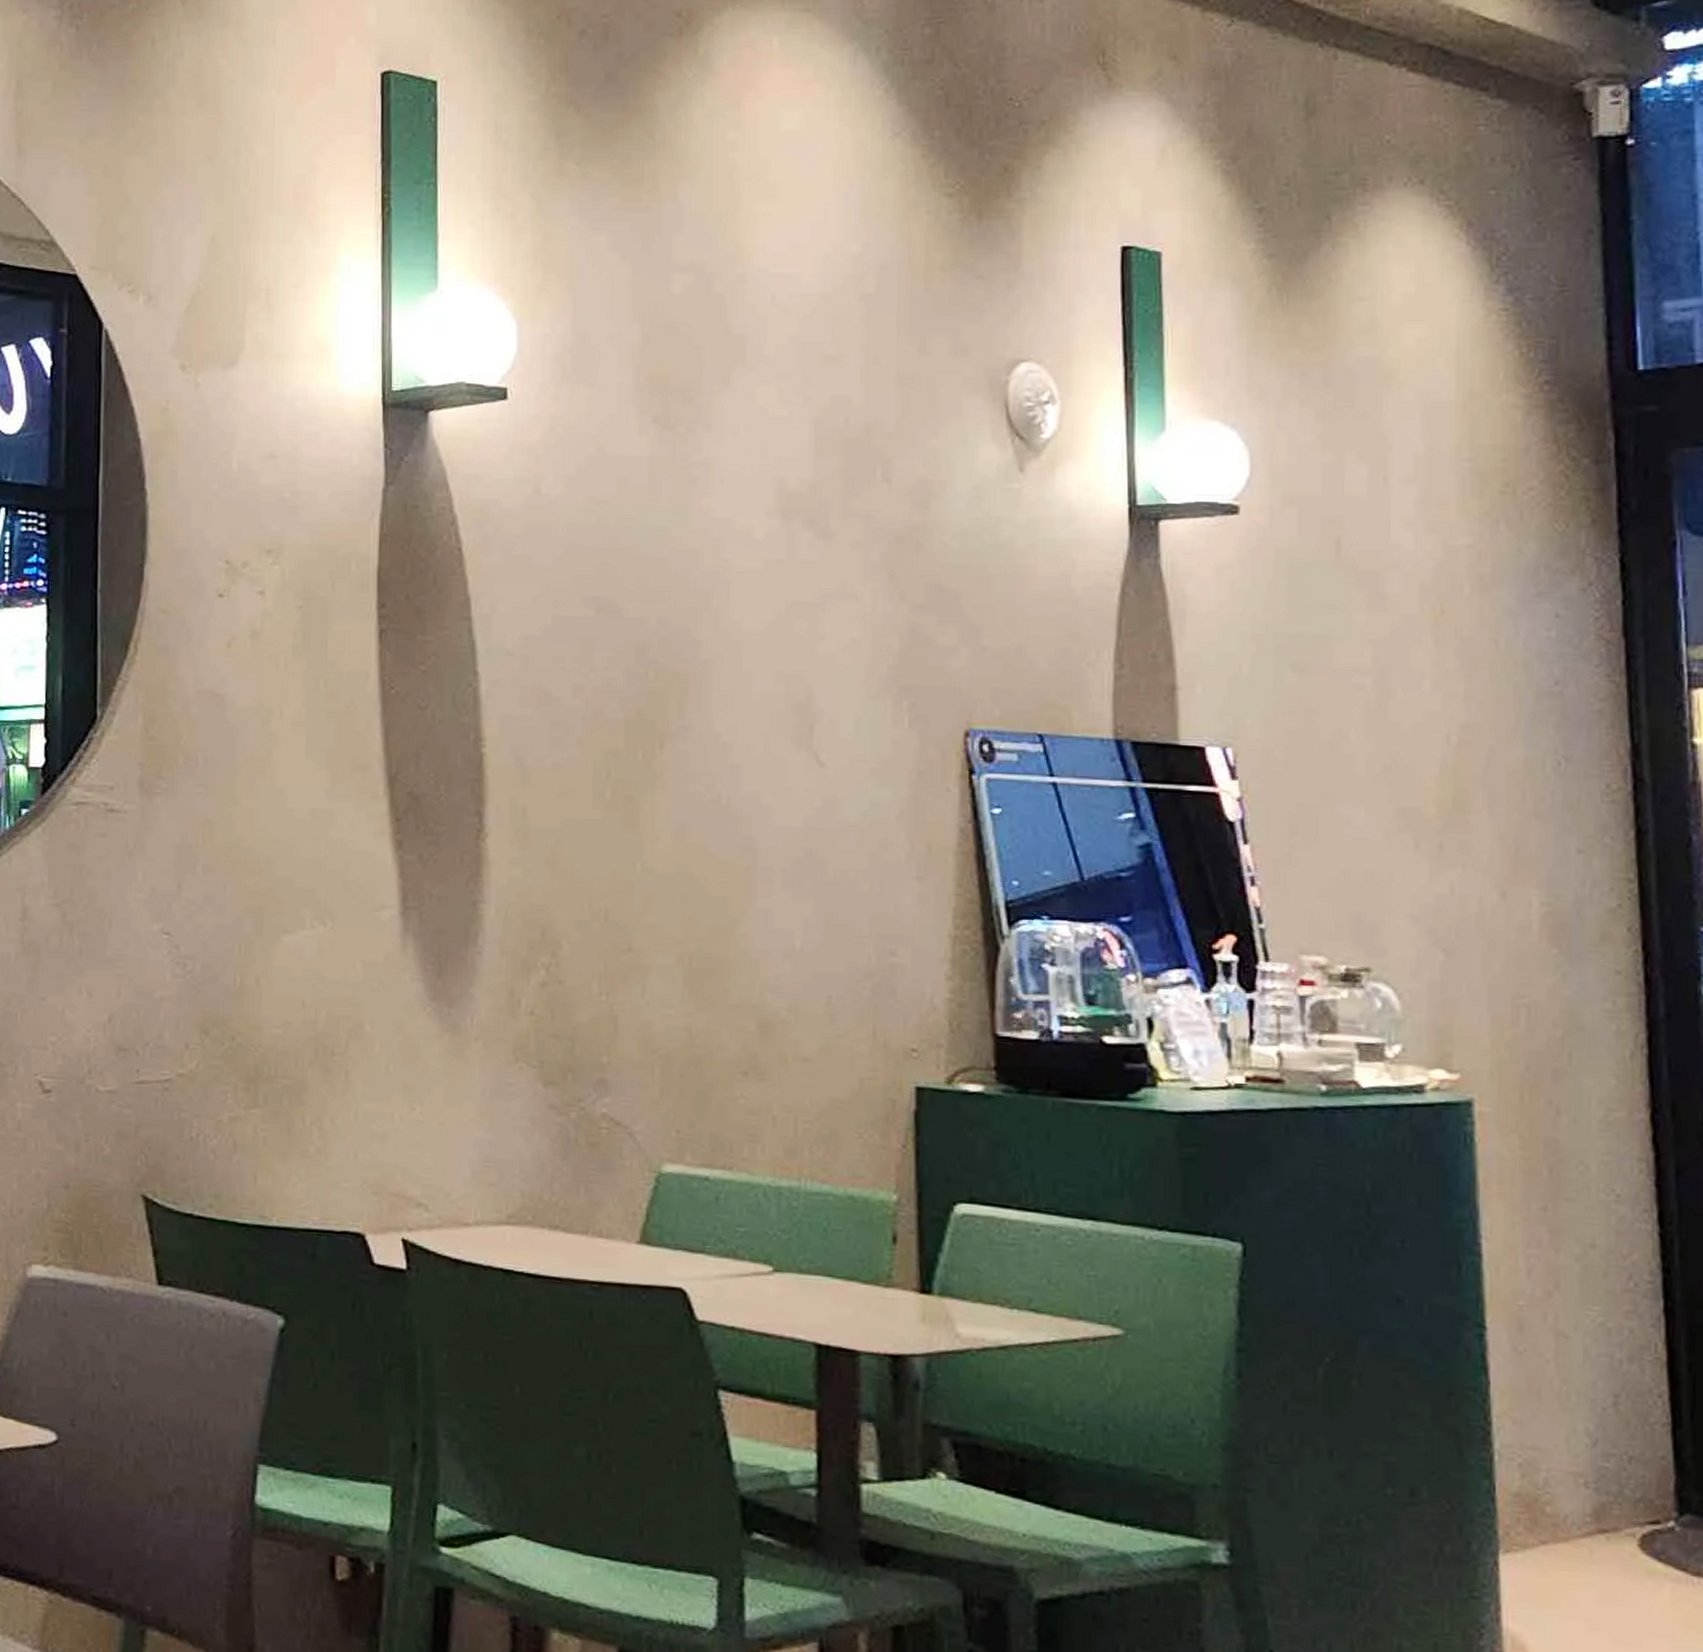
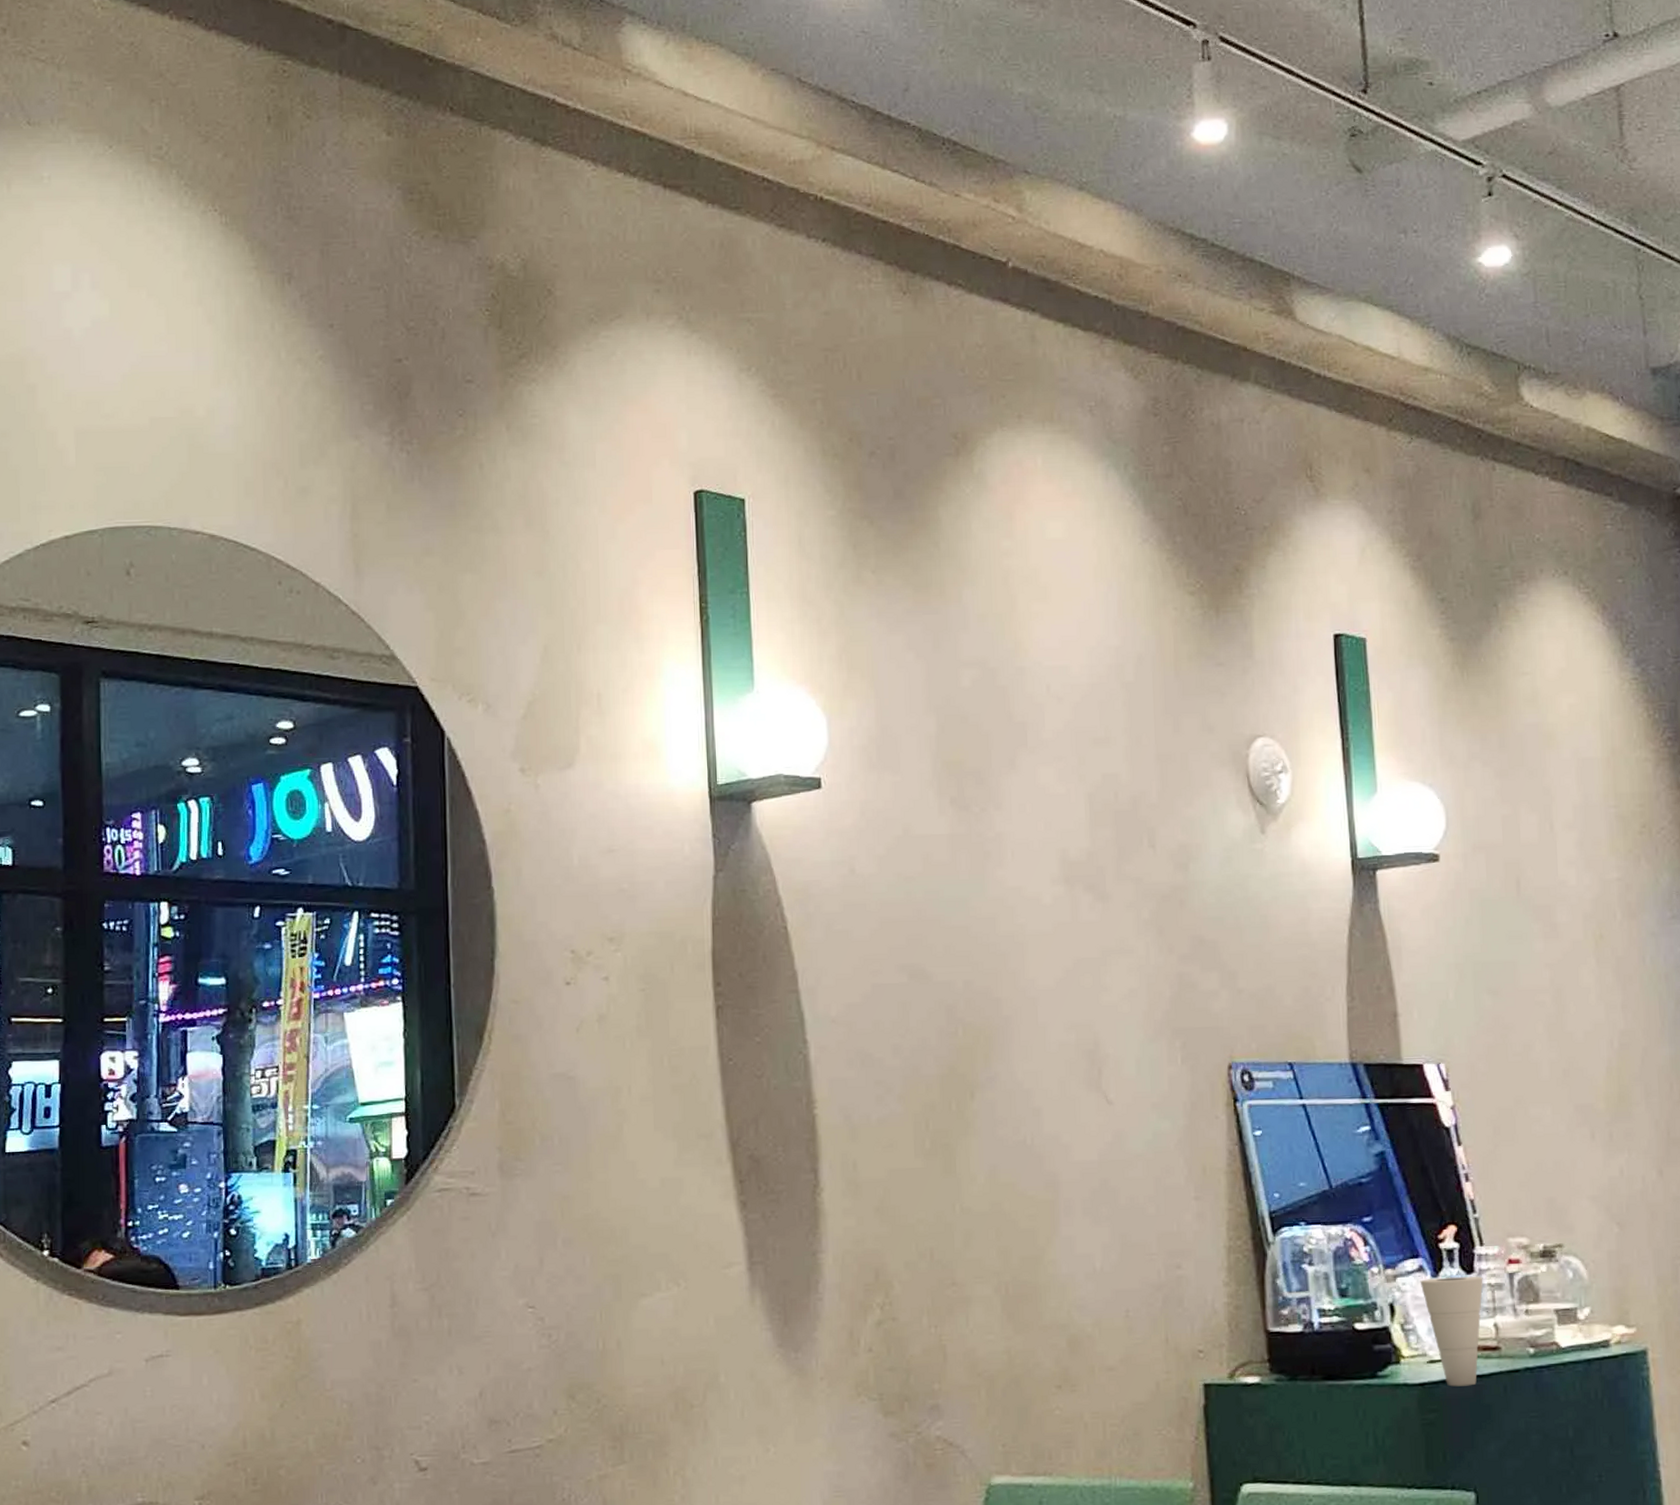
cup: none [1187,993,1267,1121] -> present [1420,1276,1483,1387]

